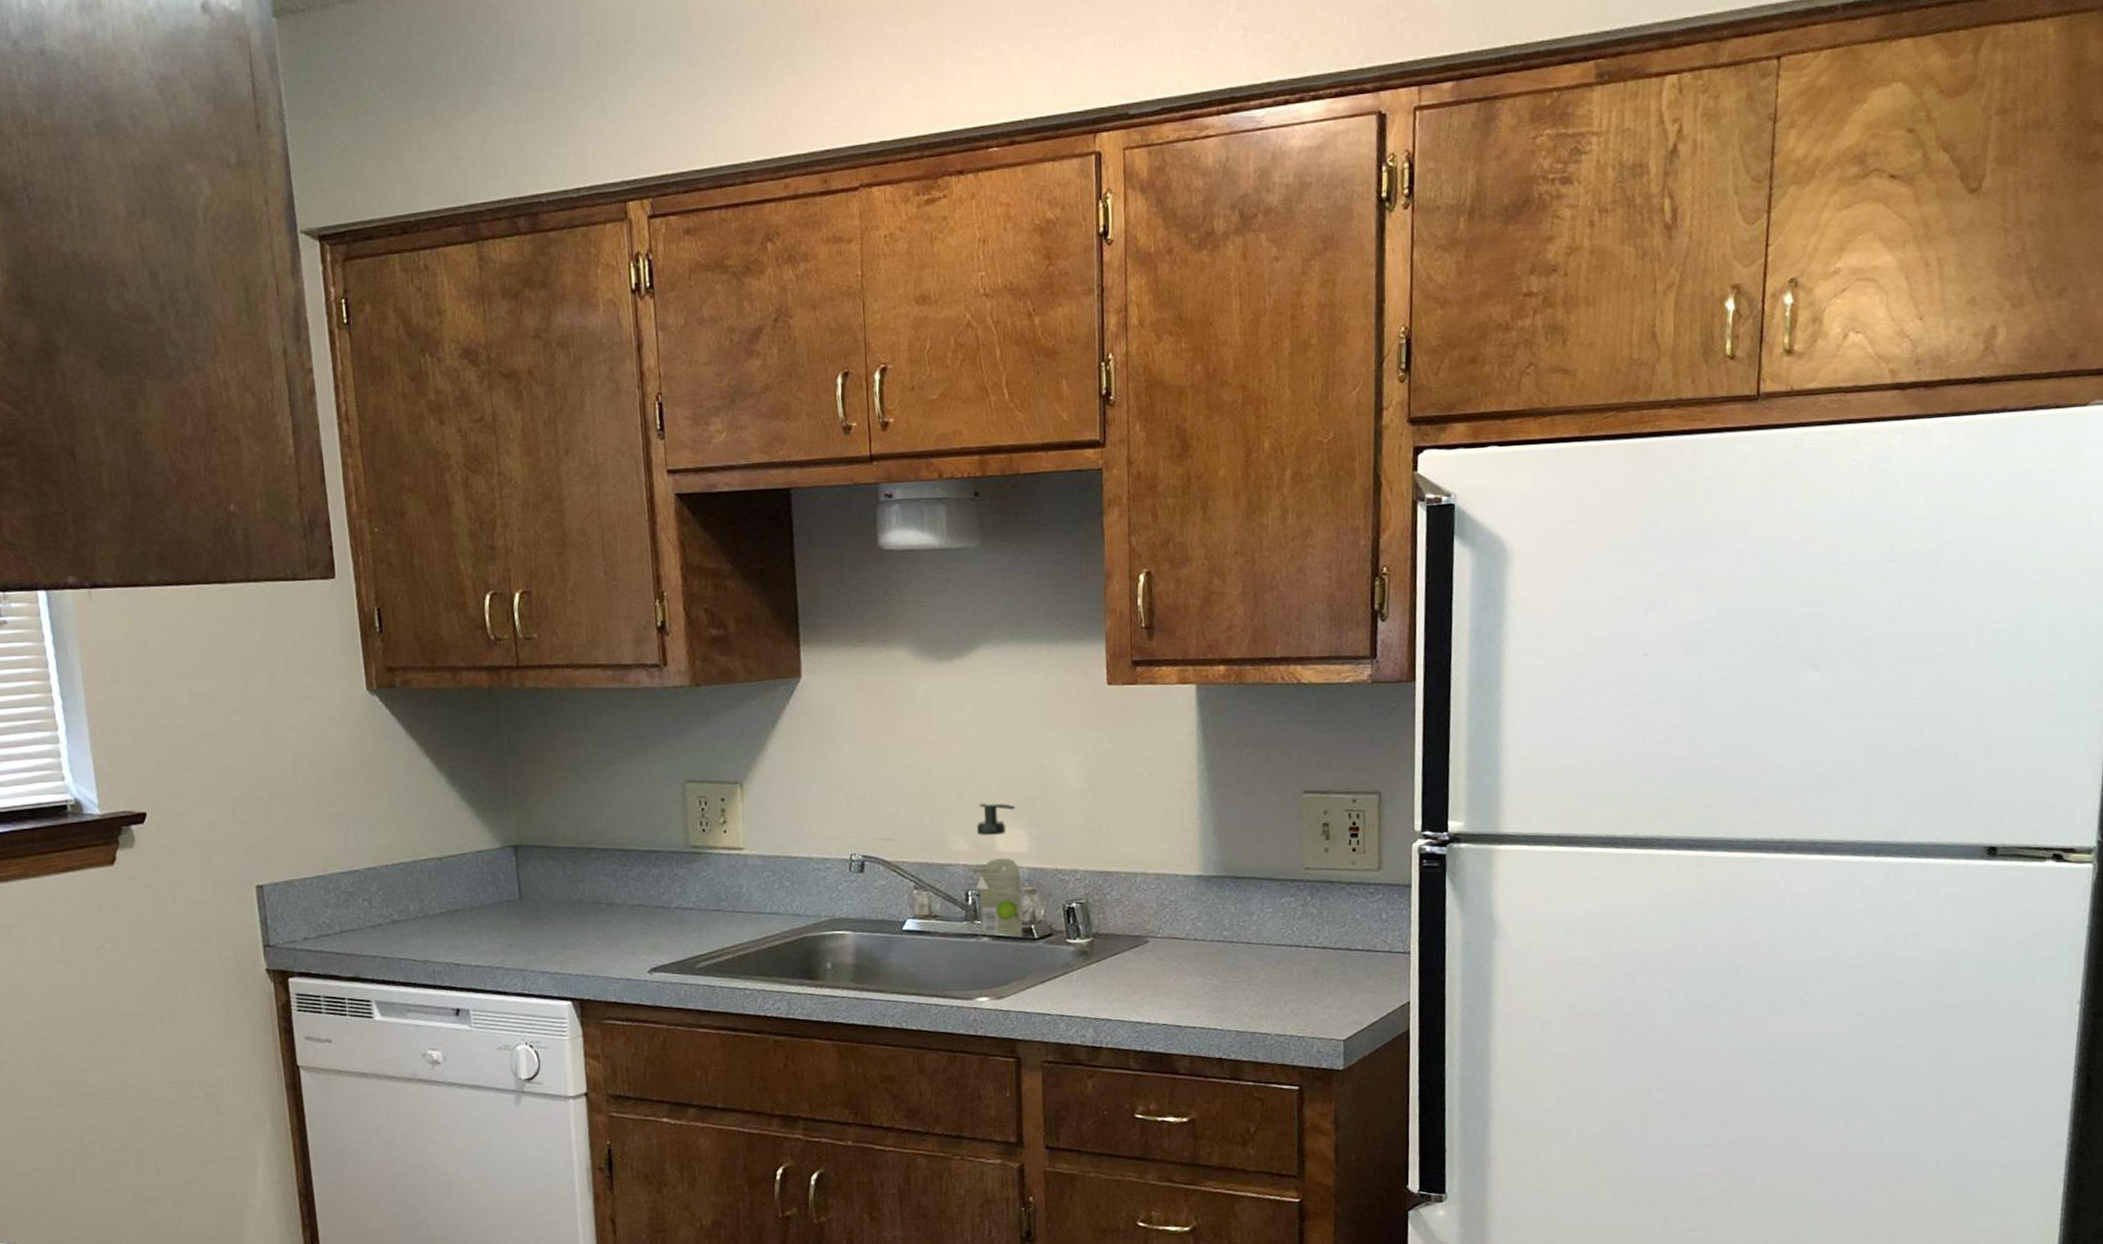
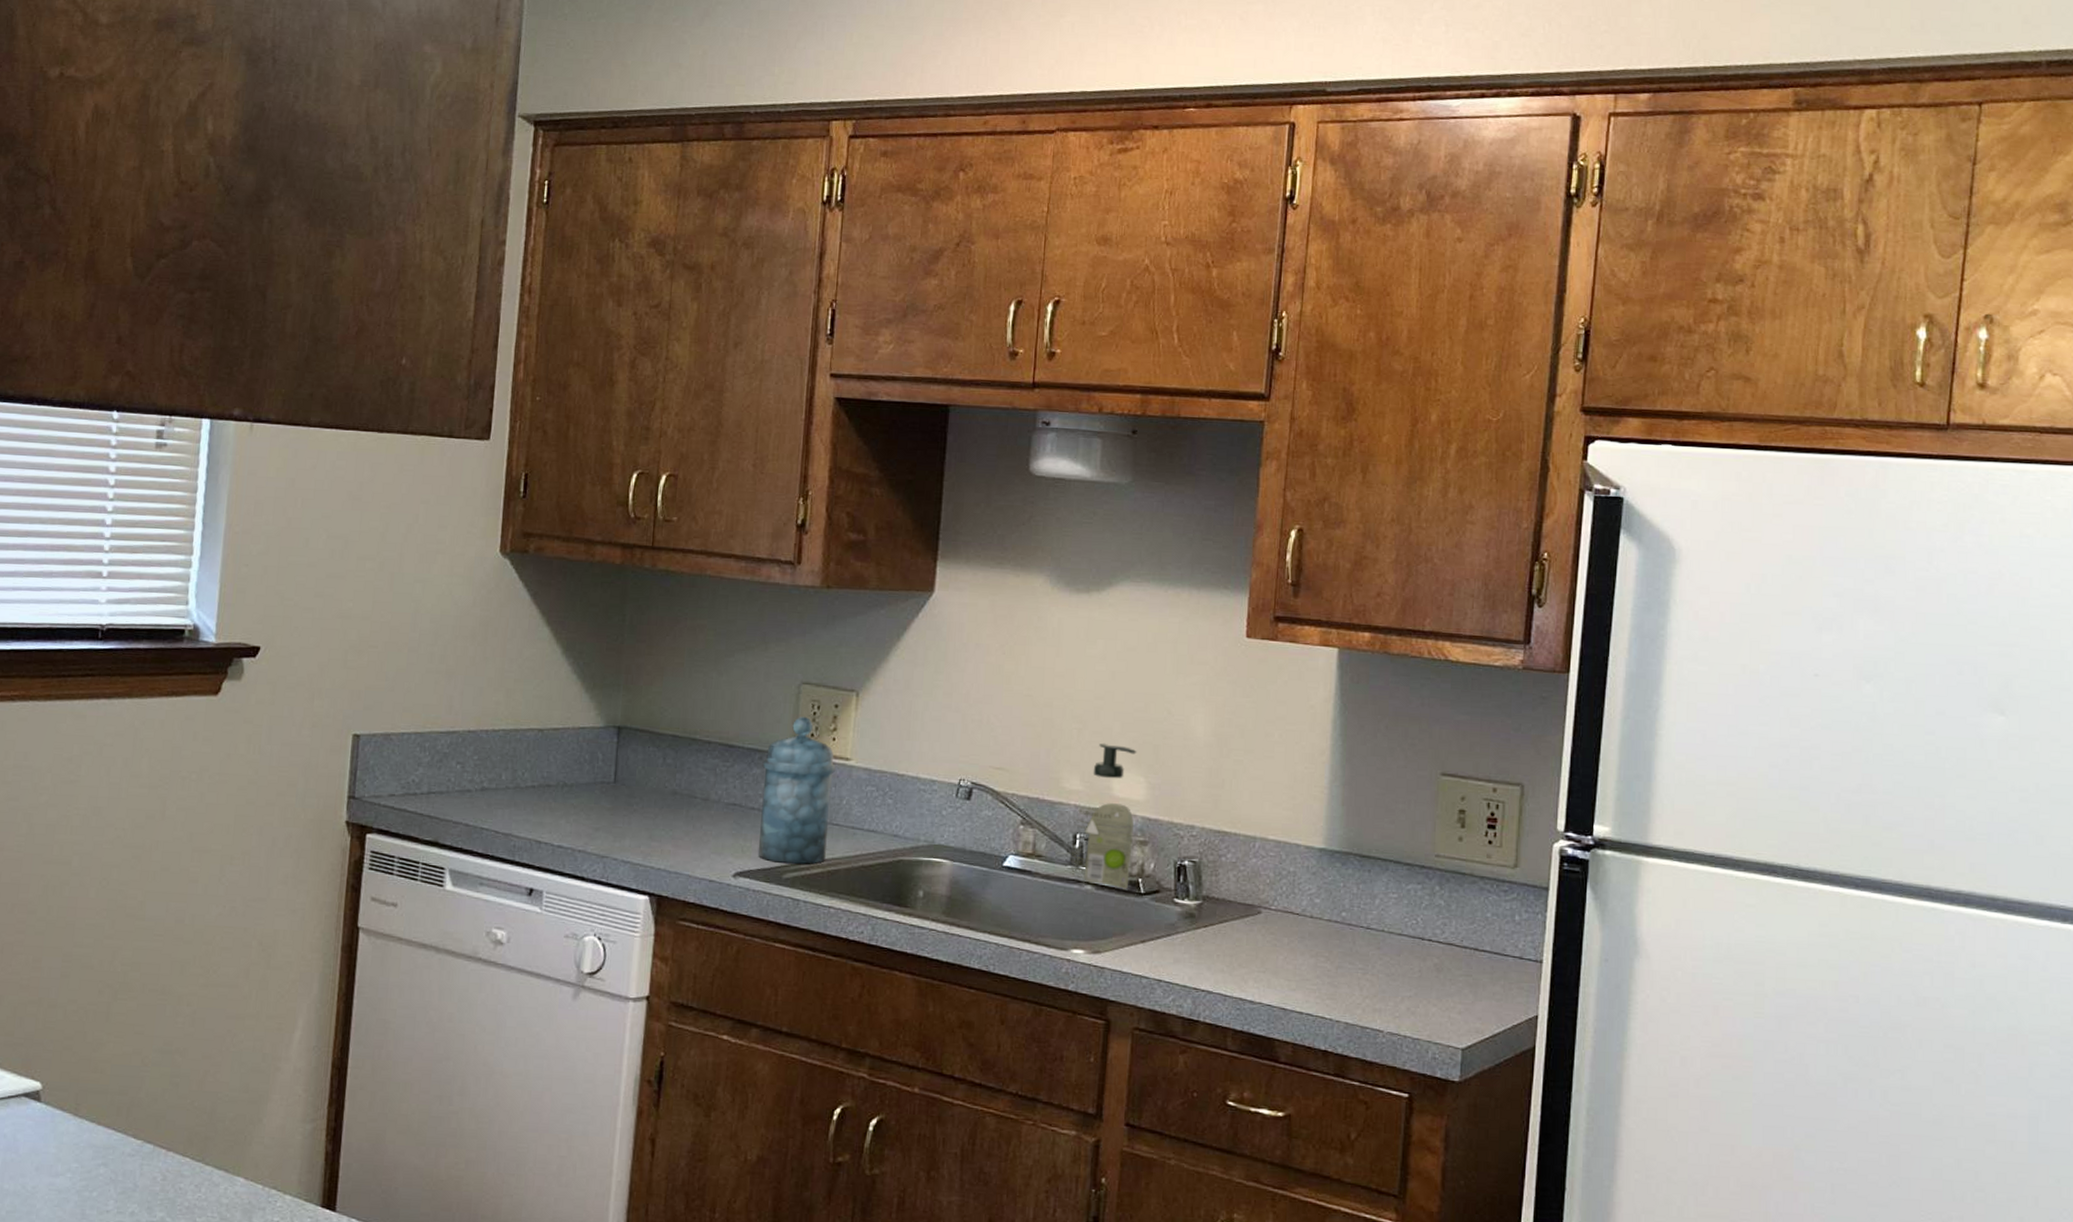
canister: none [660,813,734,954] -> present [757,716,836,864]

